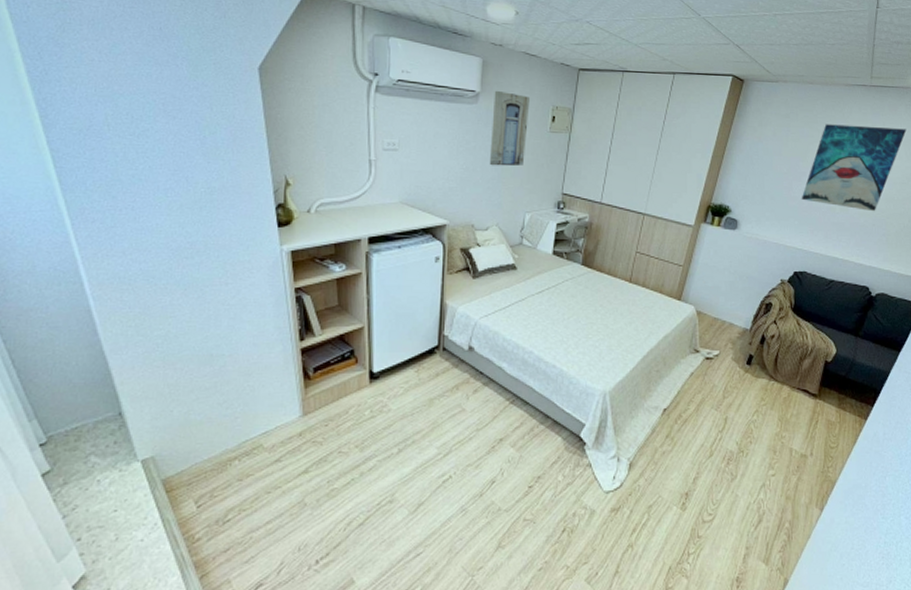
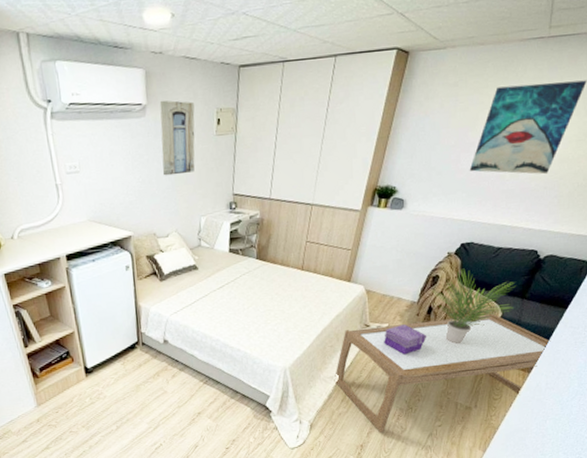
coffee table: none [658,349,886,479] -> present [334,313,551,433]
decorative box: none [714,353,760,388] -> present [384,324,427,355]
potted plant: none [764,298,849,380] -> present [431,268,516,344]

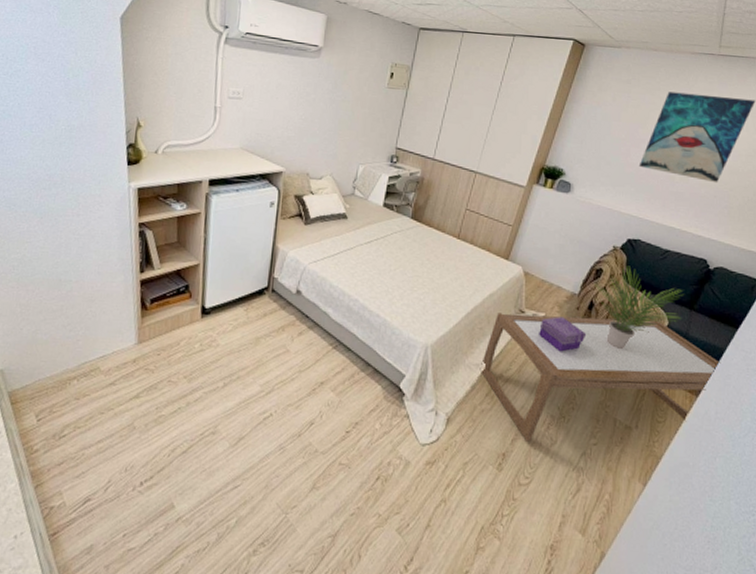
wall art: present [159,100,195,176] -> none [328,46,370,119]

